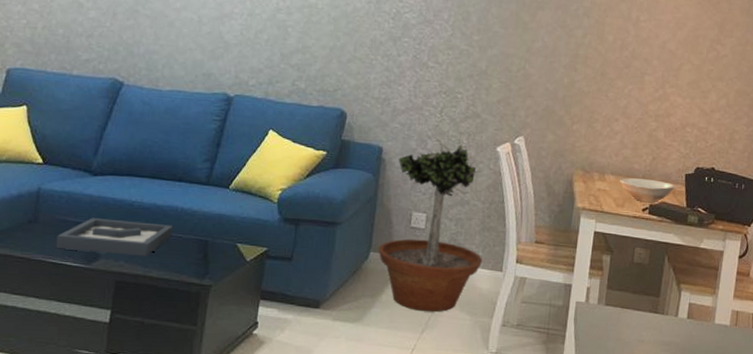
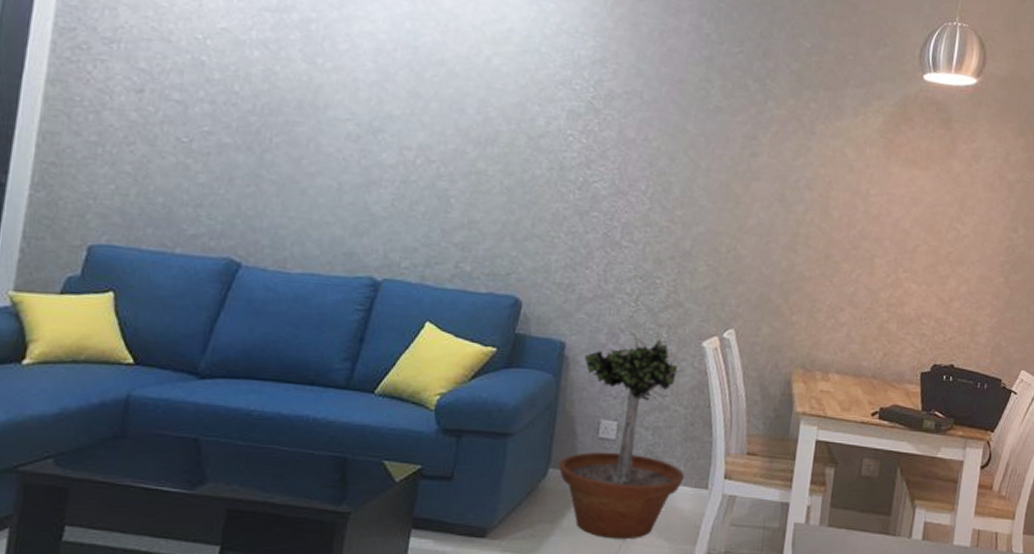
decorative tray: present [56,218,173,256] -> none [149,431,302,478]
bowl: present [619,178,675,203] -> none [845,377,909,406]

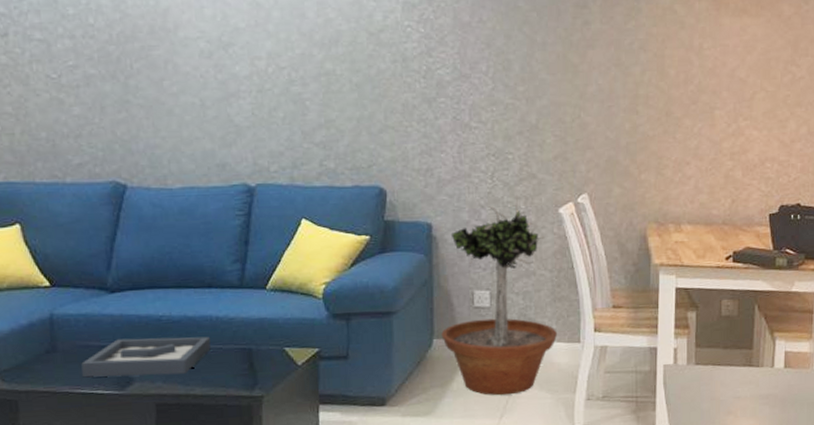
decorative tray: none [149,431,302,478] -> present [81,336,211,378]

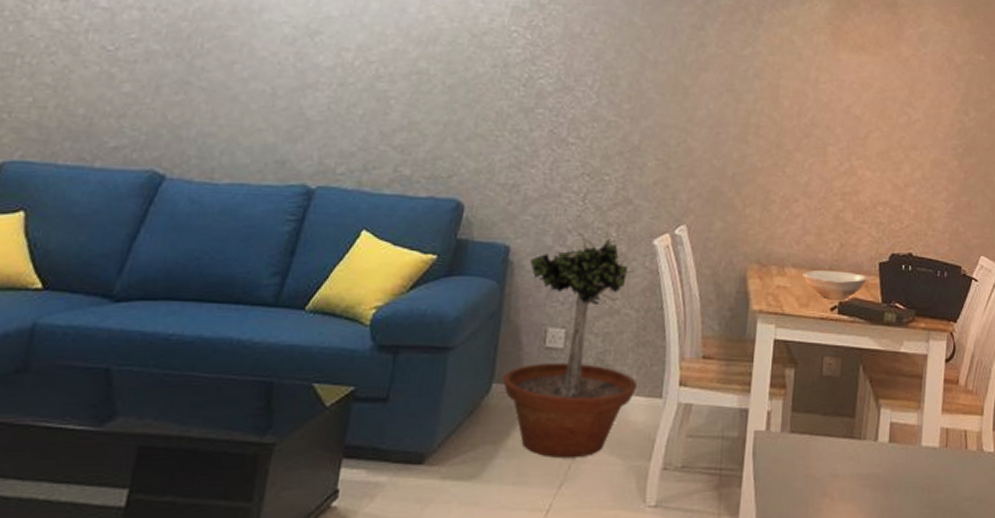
decorative tray: present [81,336,211,378] -> none [53,360,225,410]
bowl: none [697,224,758,250] -> present [801,270,867,300]

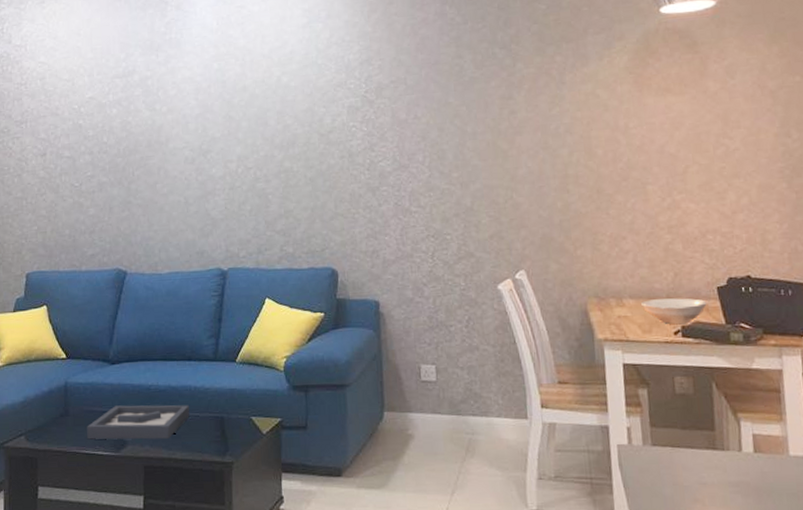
decorative tray: none [53,360,225,410] -> present [87,405,190,440]
potted tree: present [502,220,638,457] -> none [391,272,505,470]

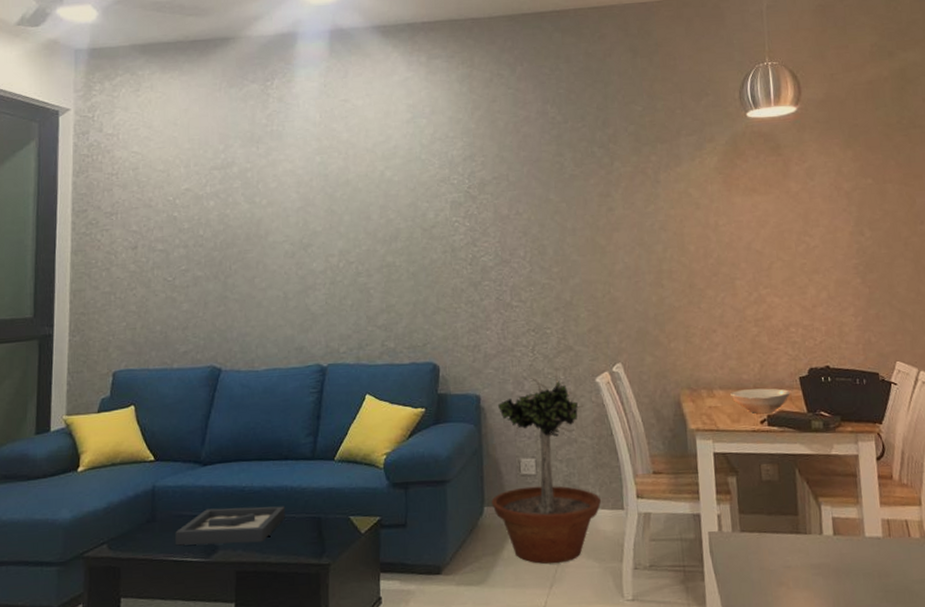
potted tree: none [391,272,505,470] -> present [491,366,602,564]

